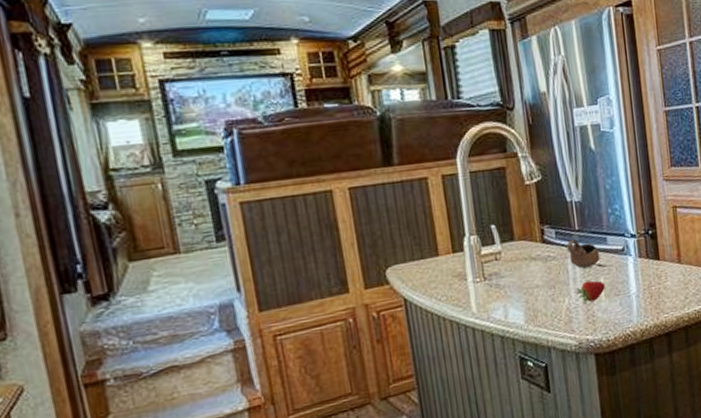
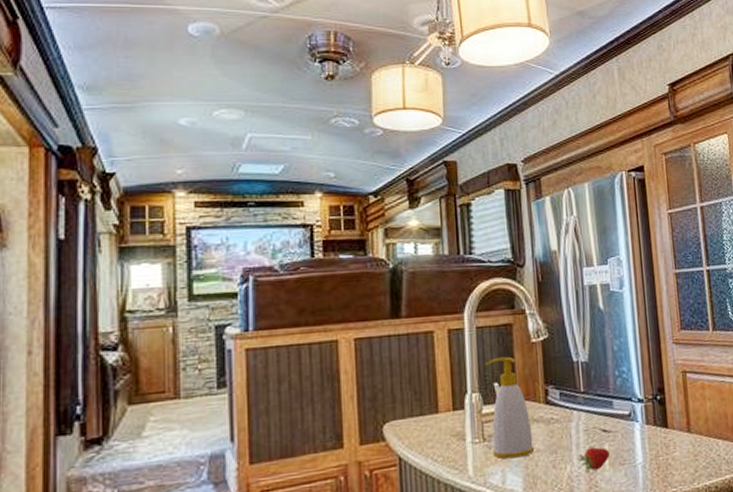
soap bottle: none [481,199,534,296] -> present [485,356,535,459]
cup: present [566,239,600,268] -> none [571,401,605,433]

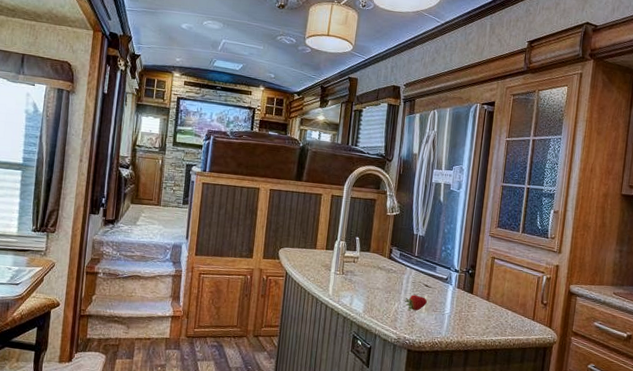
soap bottle: present [485,356,535,459] -> none [347,220,377,291]

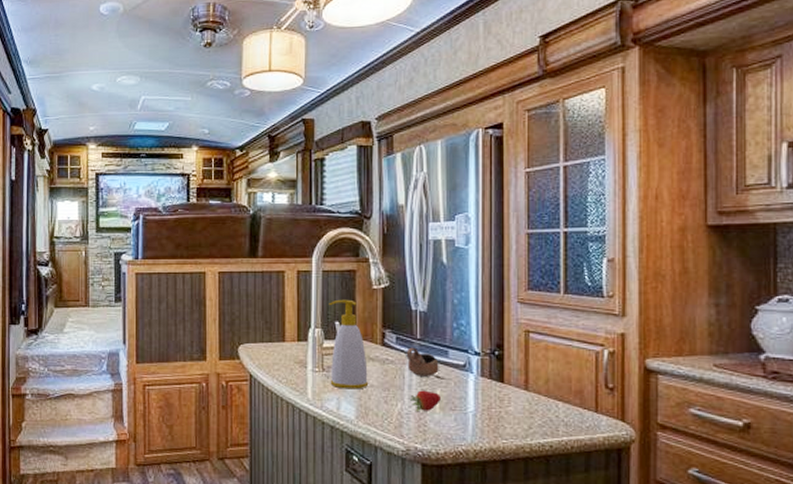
soap bottle: none [347,220,377,291] -> present [329,299,369,390]
cup: none [405,262,429,285] -> present [406,347,439,377]

